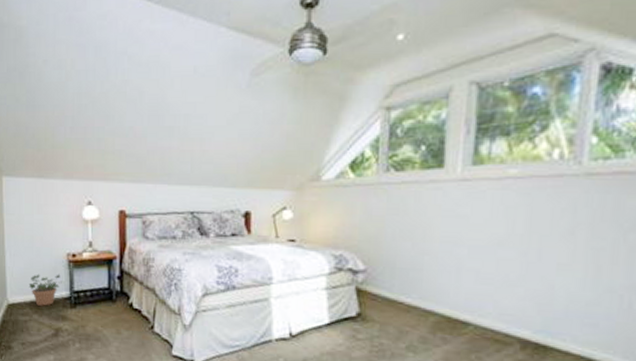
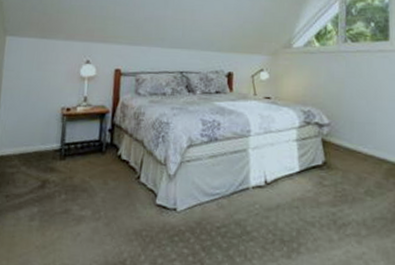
potted plant: present [28,274,64,306] -> none [19,127,56,158]

